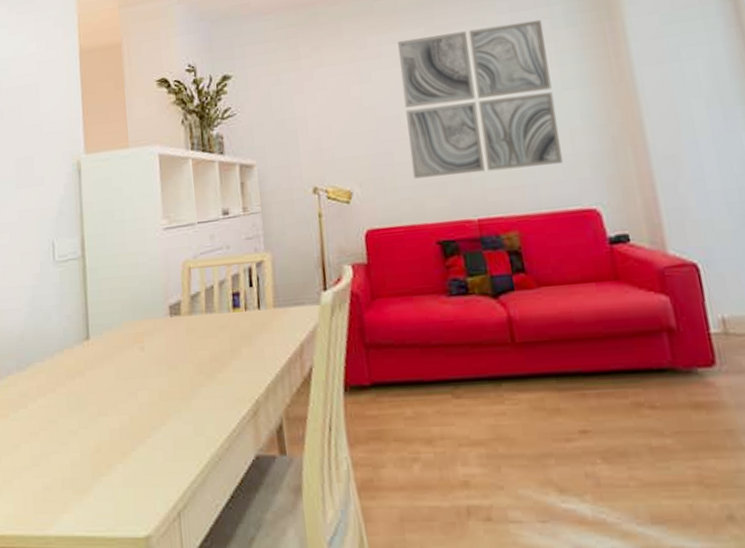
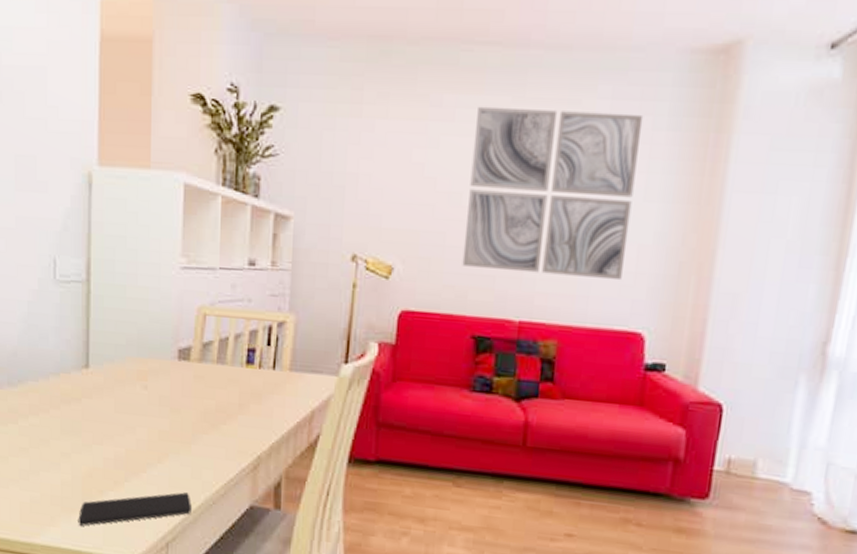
smartphone: none [89,452,199,507] -> present [78,492,192,526]

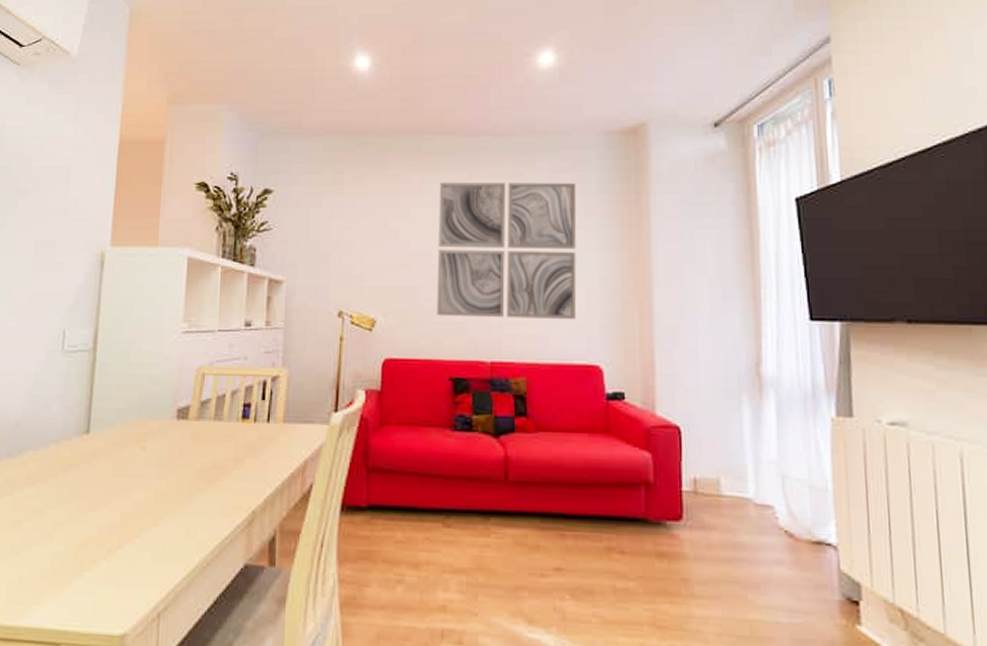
smartphone: present [78,492,192,526] -> none [67,555,185,602]

